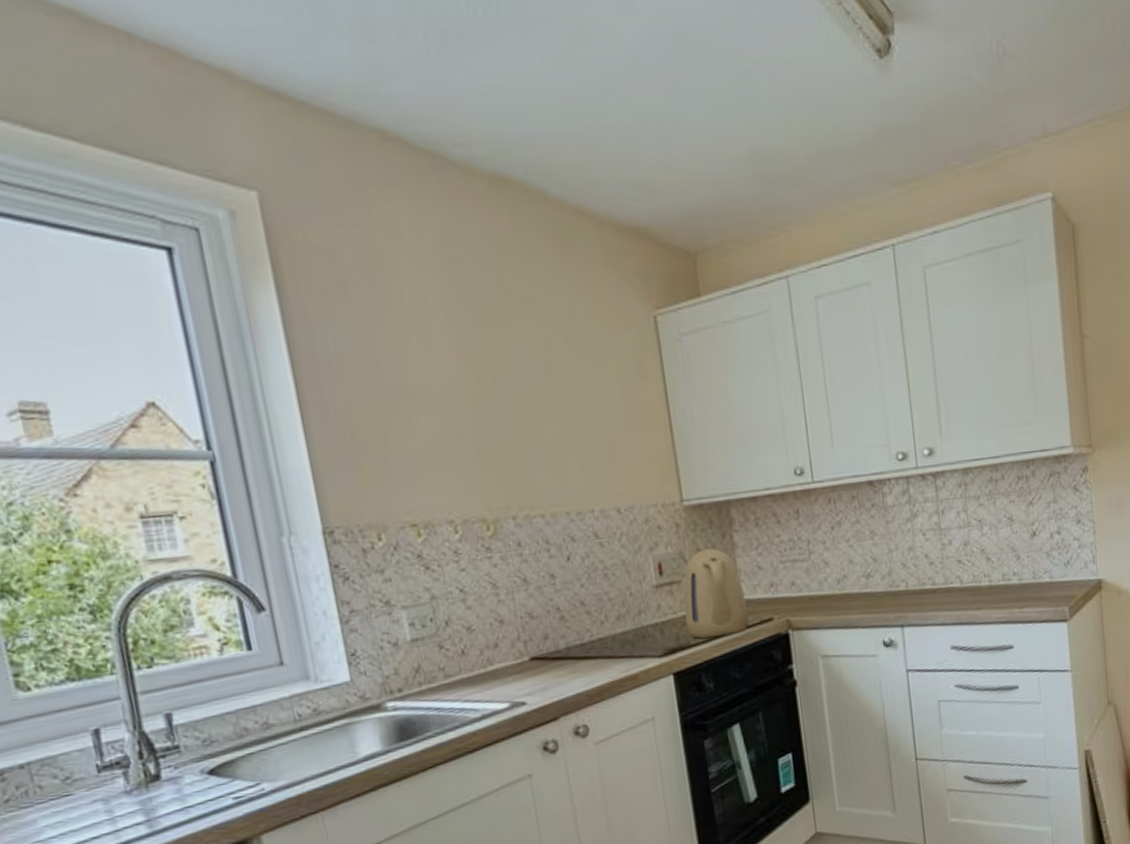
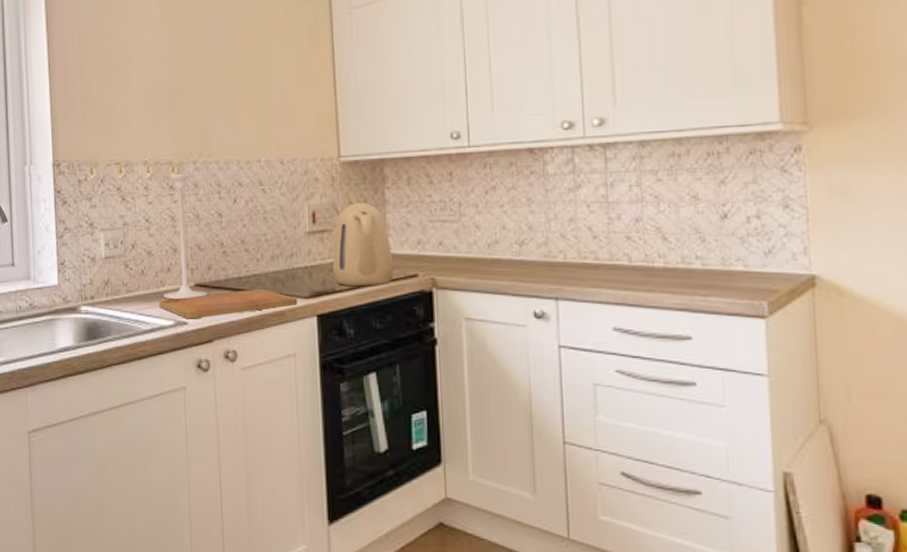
candlestick: none [486,530,547,680] -> present [163,173,208,300]
cutting board: none [487,653,652,699] -> present [159,288,298,319]

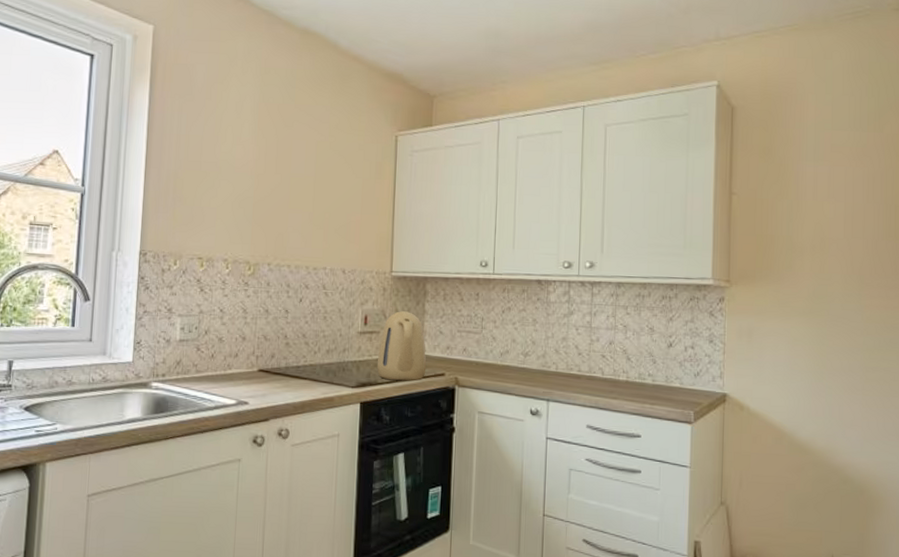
cutting board: present [159,288,298,319] -> none [224,376,346,400]
candlestick: present [163,173,208,300] -> none [229,272,269,382]

